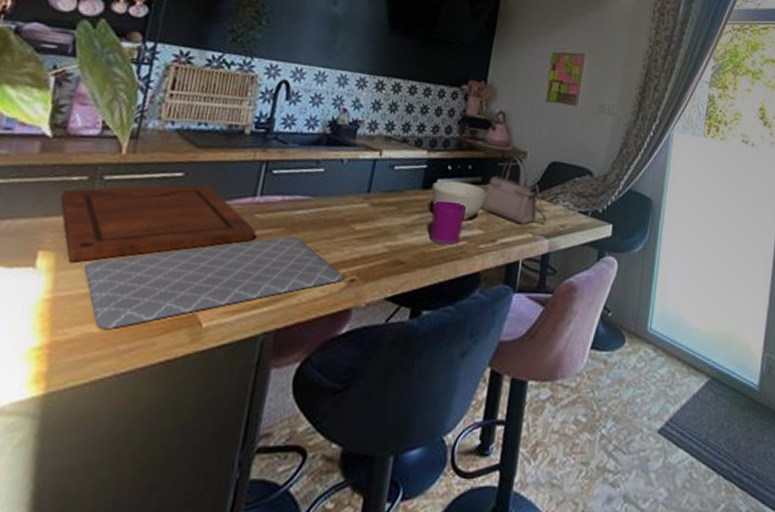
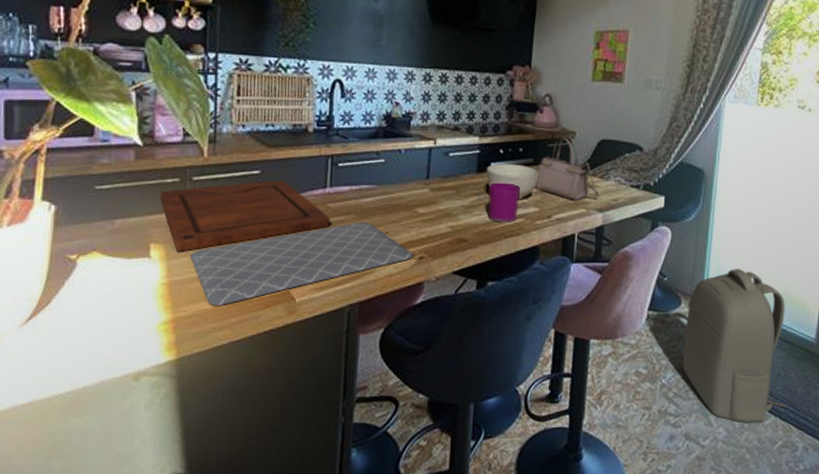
backpack: none [623,306,730,482] -> present [682,269,787,423]

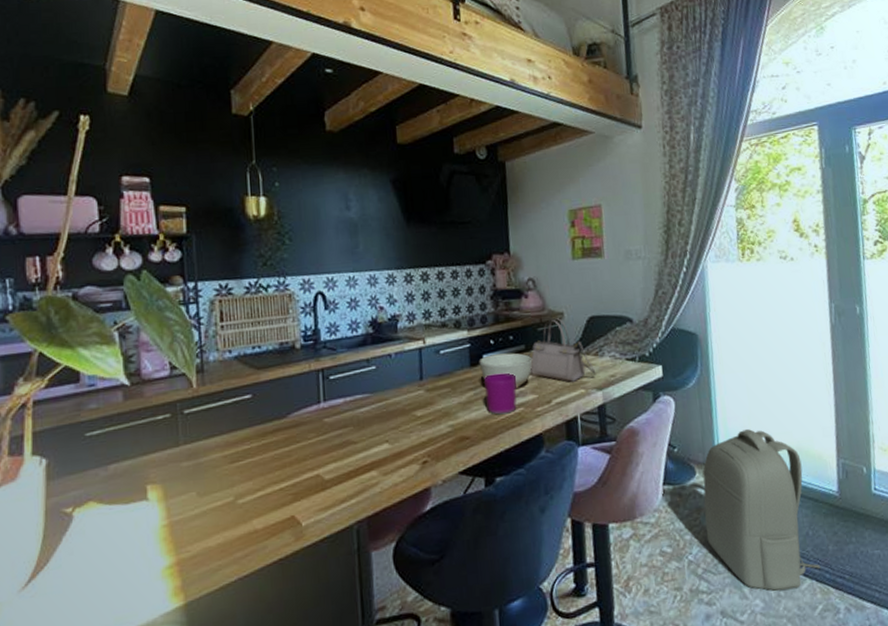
cutting board: present [159,179,331,252] -> none [151,400,329,490]
placemat: present [190,222,413,307] -> none [189,433,417,543]

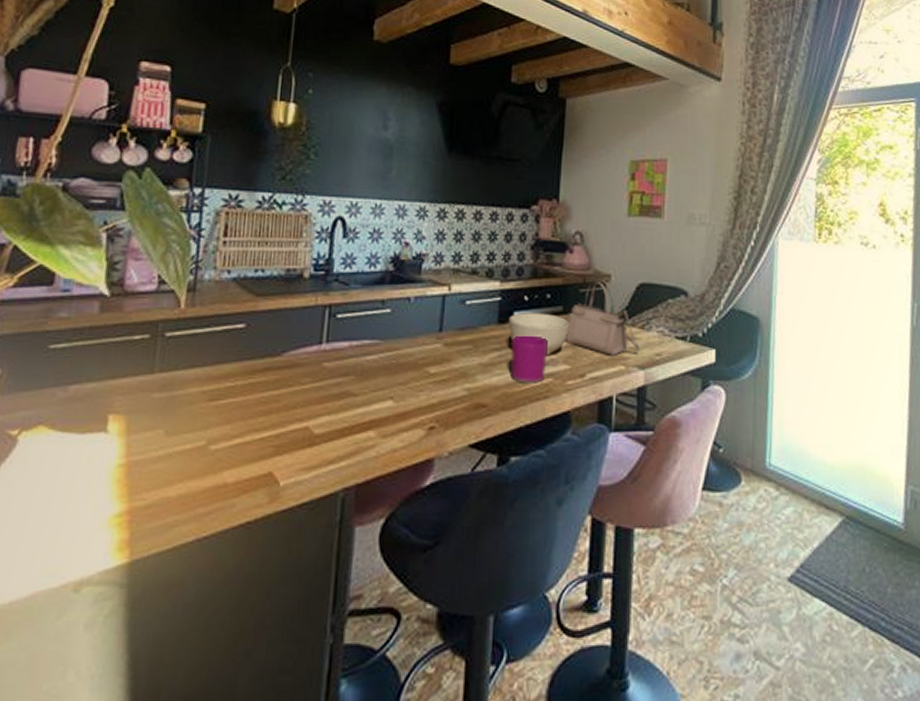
backpack: present [702,429,821,591] -> none [746,437,877,636]

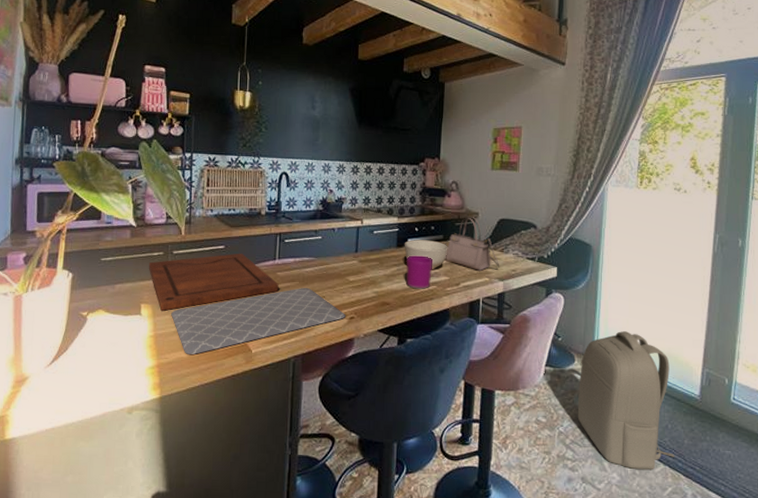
cutting board: none [124,334,325,425] -> present [148,253,279,311]
placemat: none [155,385,423,493] -> present [171,288,345,355]
backpack: none [746,437,877,636] -> present [577,331,675,471]

